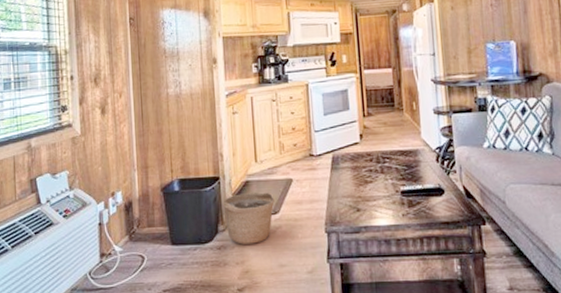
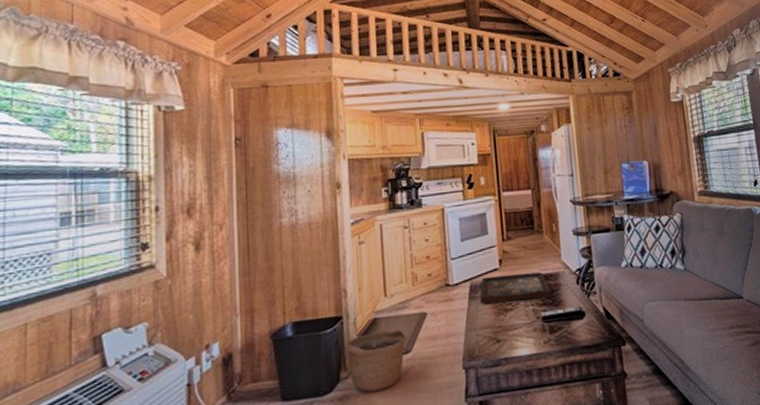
decorative tray: none [341,148,411,175] -> present [479,272,552,304]

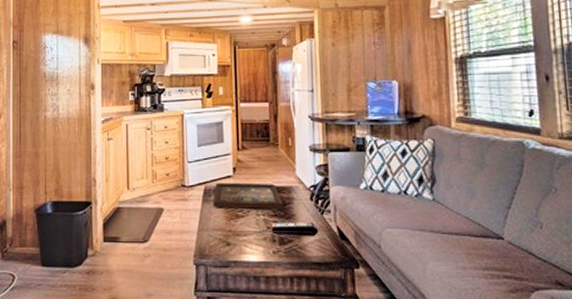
basket: present [346,329,407,392] -> none [93,220,145,271]

